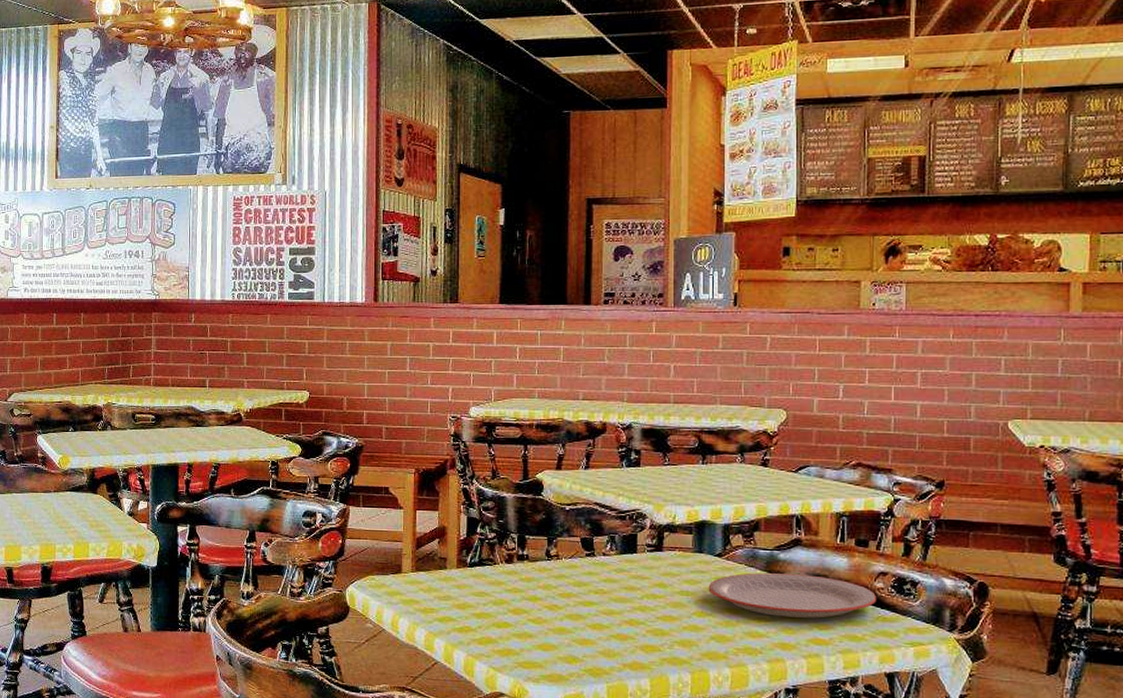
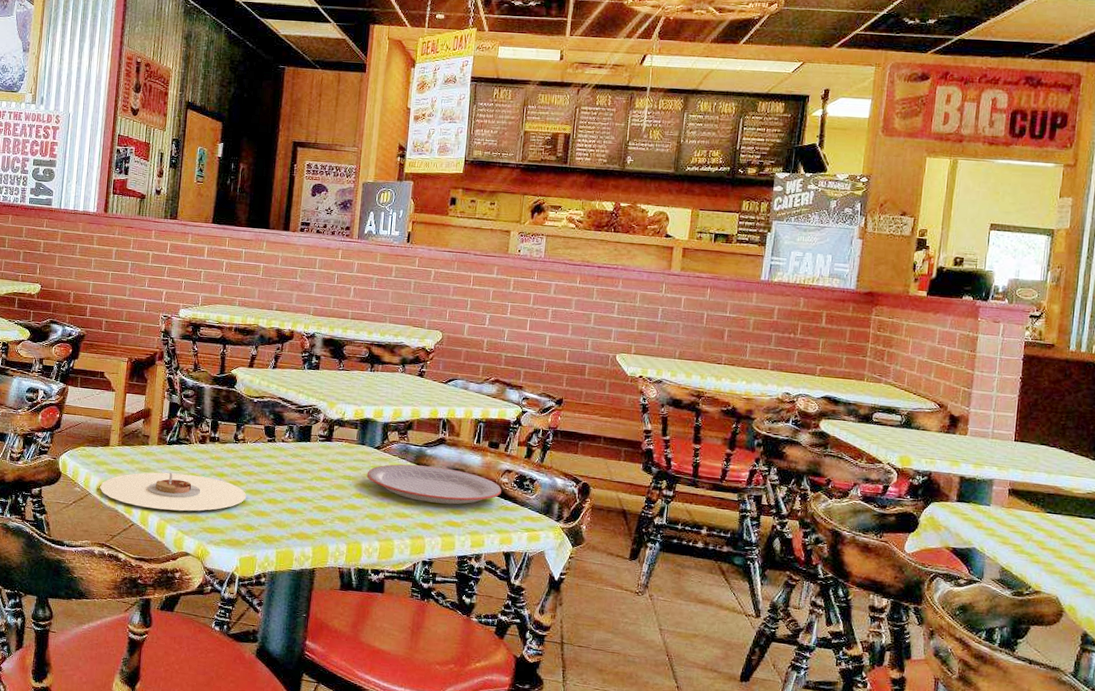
plate: none [395,599,566,645] -> present [100,472,247,511]

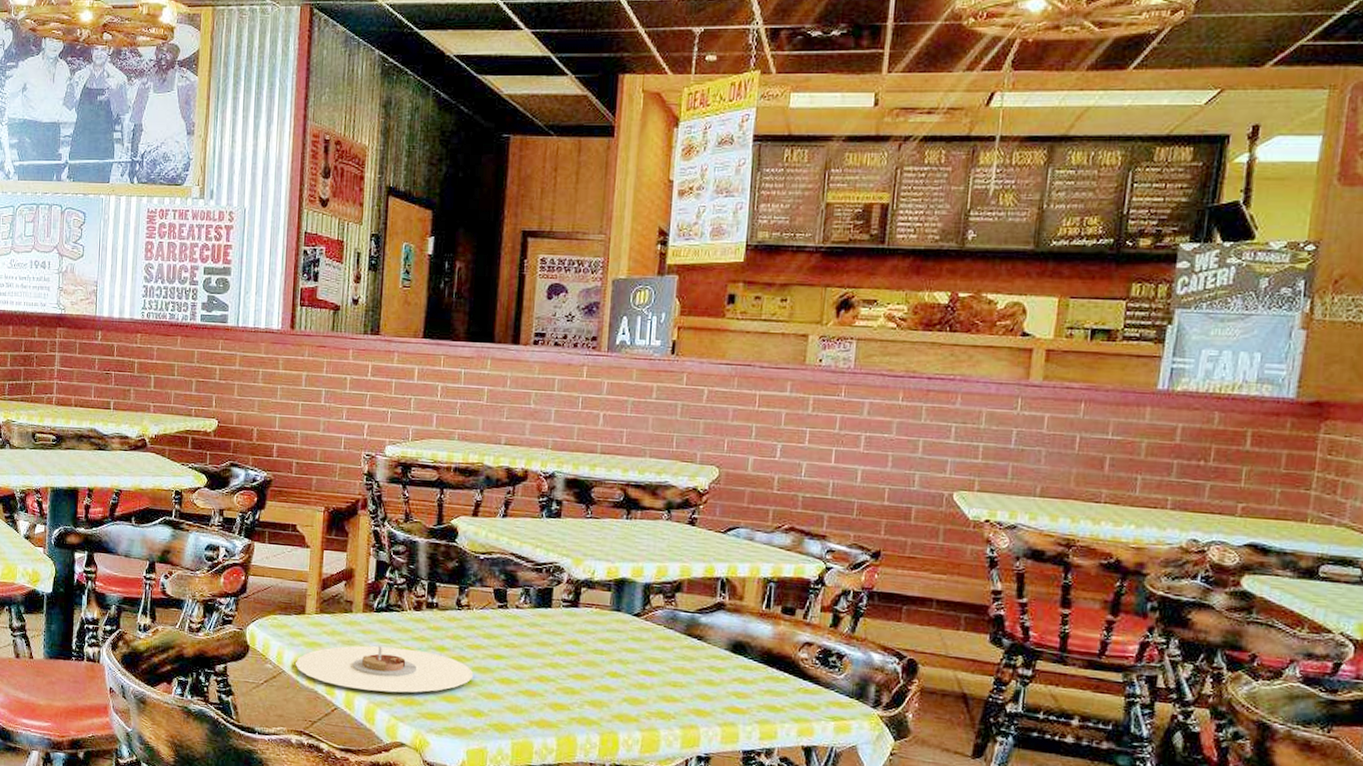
plate: present [366,464,501,505] -> none [623,635,799,686]

